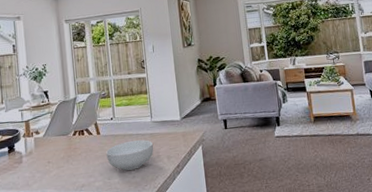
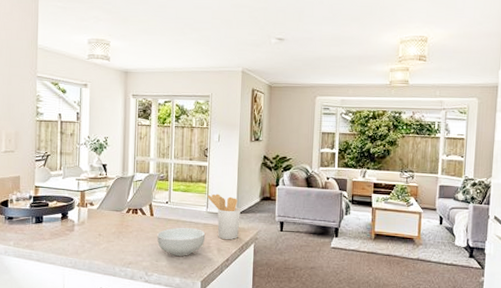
utensil holder: none [150,102,186,147] -> present [207,194,241,240]

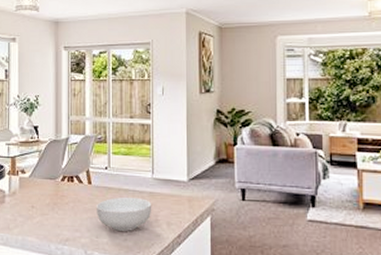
utensil holder: present [207,194,241,240] -> none [152,156,192,212]

